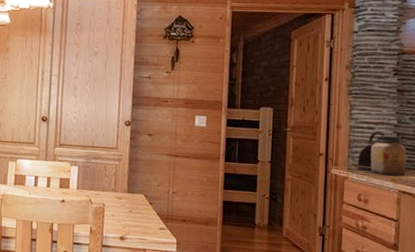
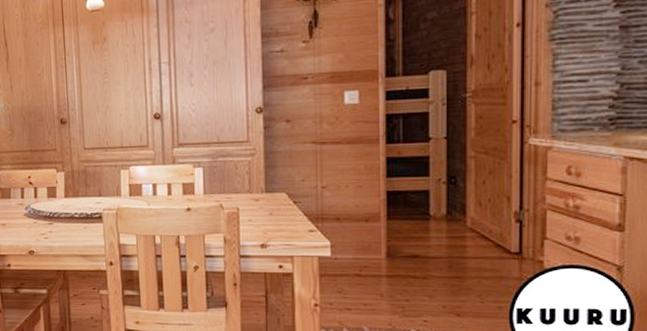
kettle: present [357,131,386,171] -> none [564,84,605,137]
jar: present [370,135,406,176] -> none [583,87,634,140]

